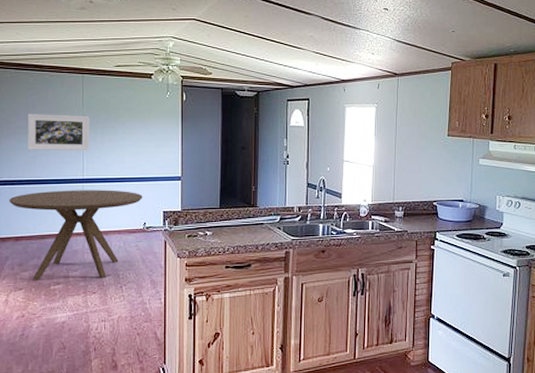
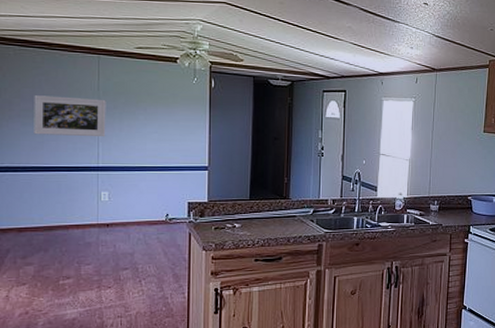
dining table: present [9,190,143,280] -> none [11,178,166,274]

